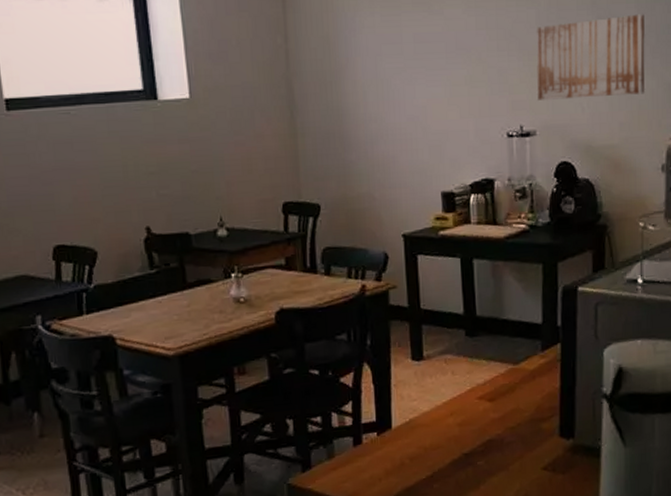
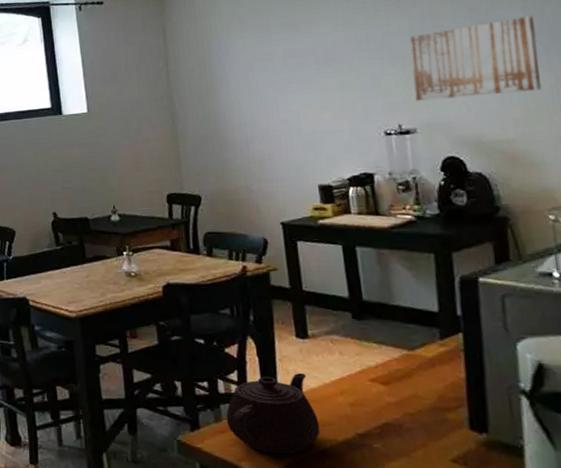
teapot: none [339,396,430,485] -> present [226,372,320,455]

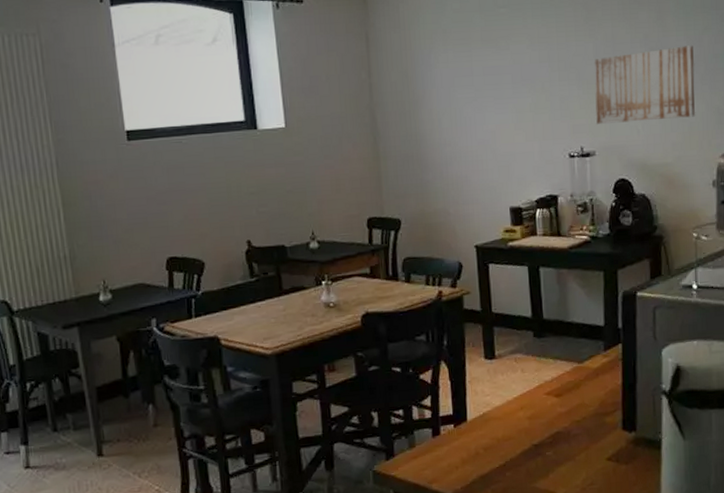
teapot: present [226,372,320,455] -> none [419,392,502,472]

